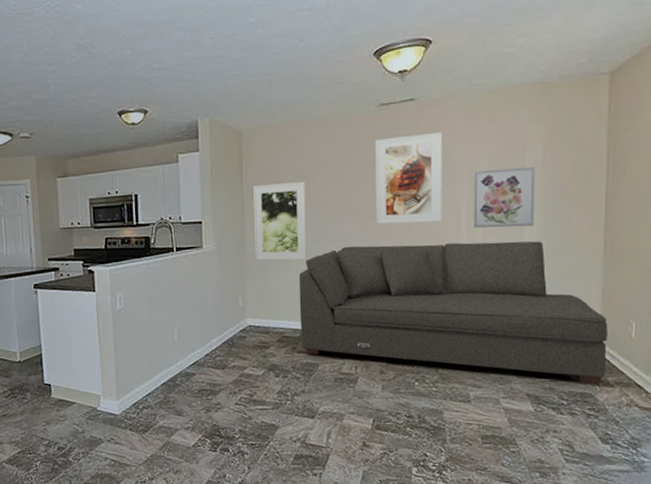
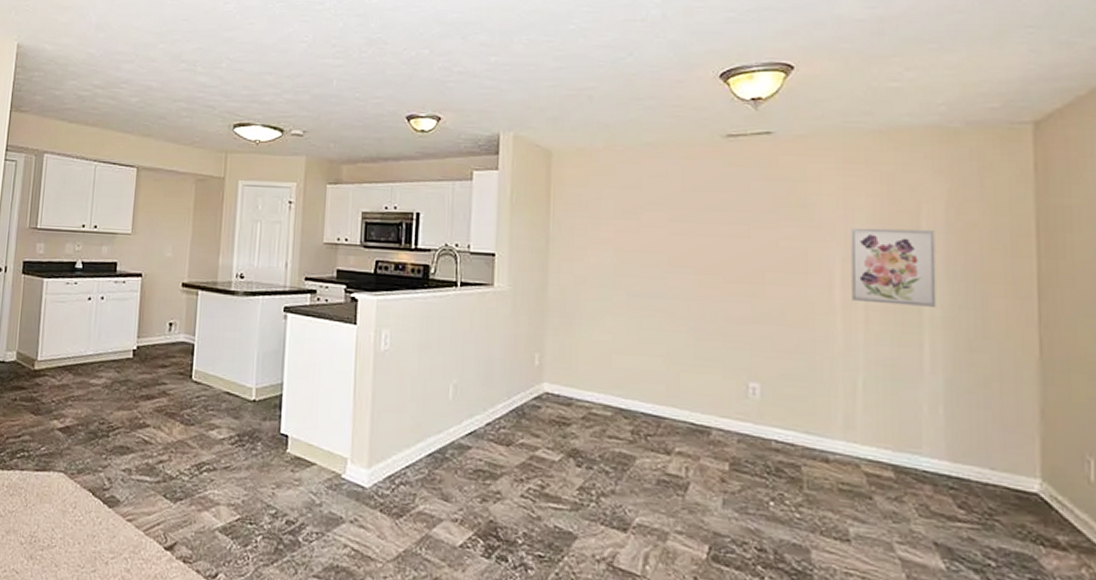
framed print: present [253,182,307,261] -> none [560,216,628,316]
sofa: present [298,241,608,385] -> none [613,305,1053,544]
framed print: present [375,131,442,225] -> none [719,174,808,288]

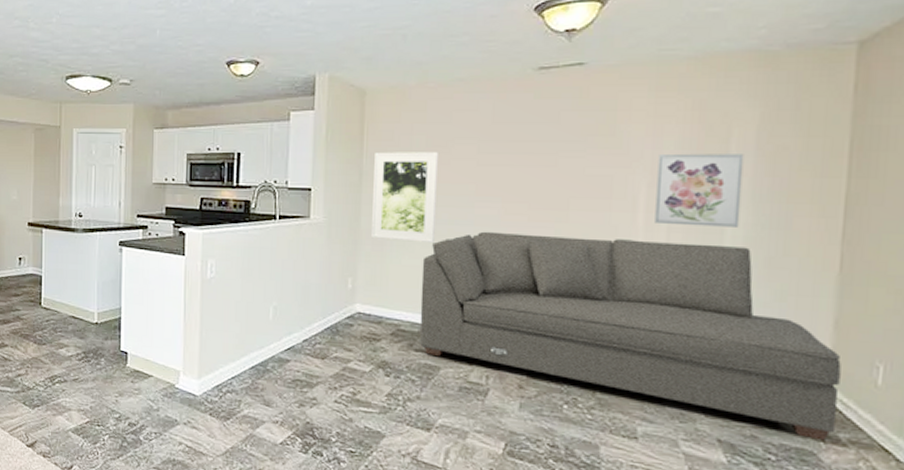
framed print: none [560,216,628,316] -> present [372,152,438,243]
sofa: none [613,305,1053,544] -> present [420,231,841,441]

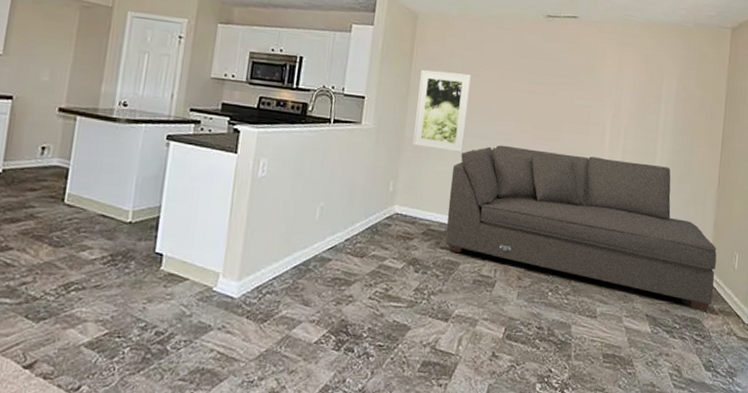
wall art: present [655,153,744,227] -> none [615,93,670,152]

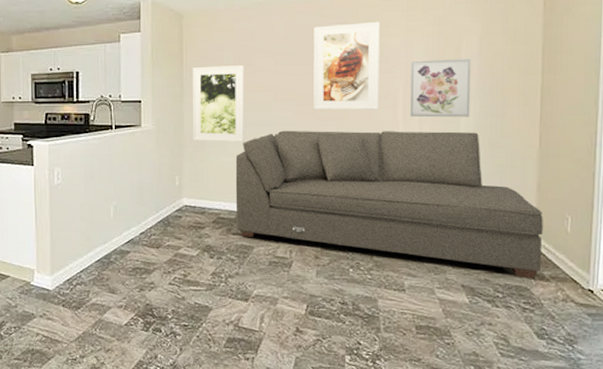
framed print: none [531,47,597,135] -> present [313,21,380,111]
wall art: none [615,93,670,152] -> present [410,59,471,118]

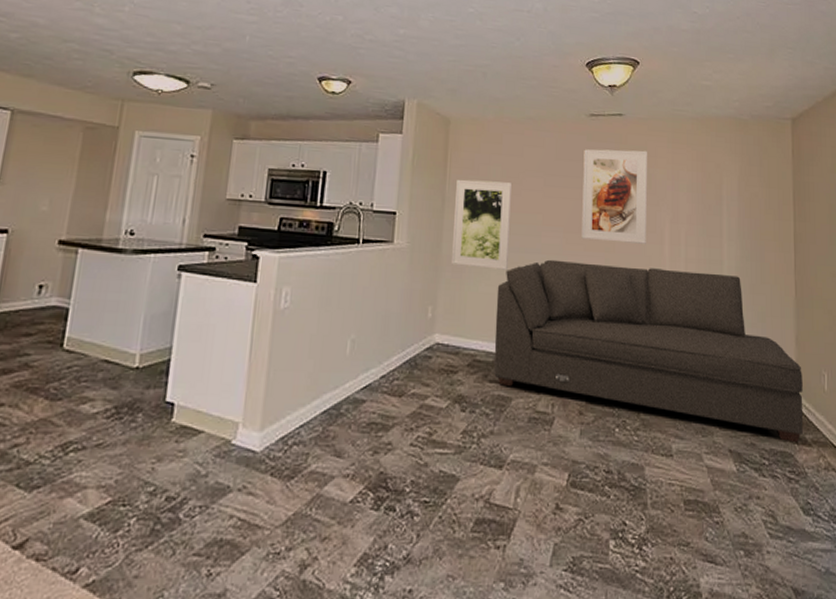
wall art: present [410,59,471,118] -> none [676,195,732,259]

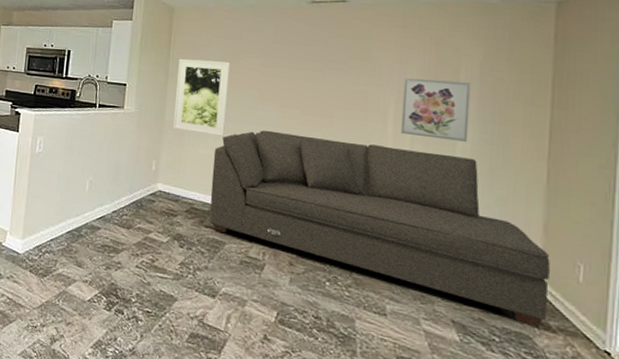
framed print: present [581,149,647,244] -> none [298,33,373,122]
wall art: none [676,195,732,259] -> present [401,78,471,142]

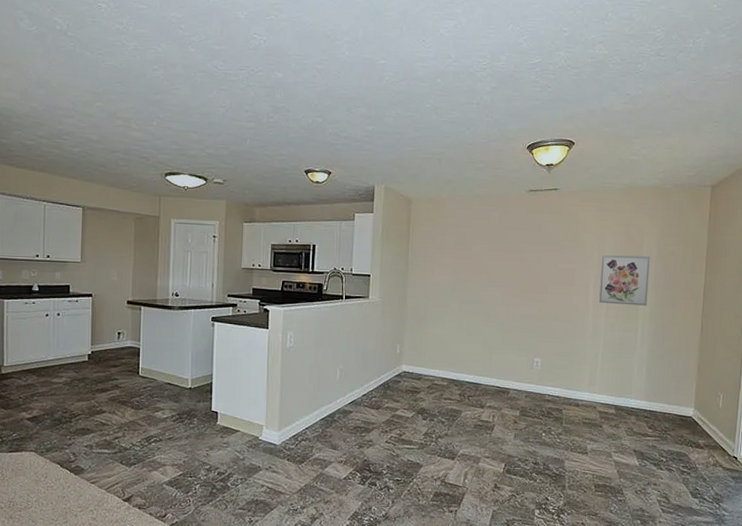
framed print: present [174,58,230,136] -> none [415,247,462,317]
sofa: present [210,130,550,327] -> none [448,308,701,446]

